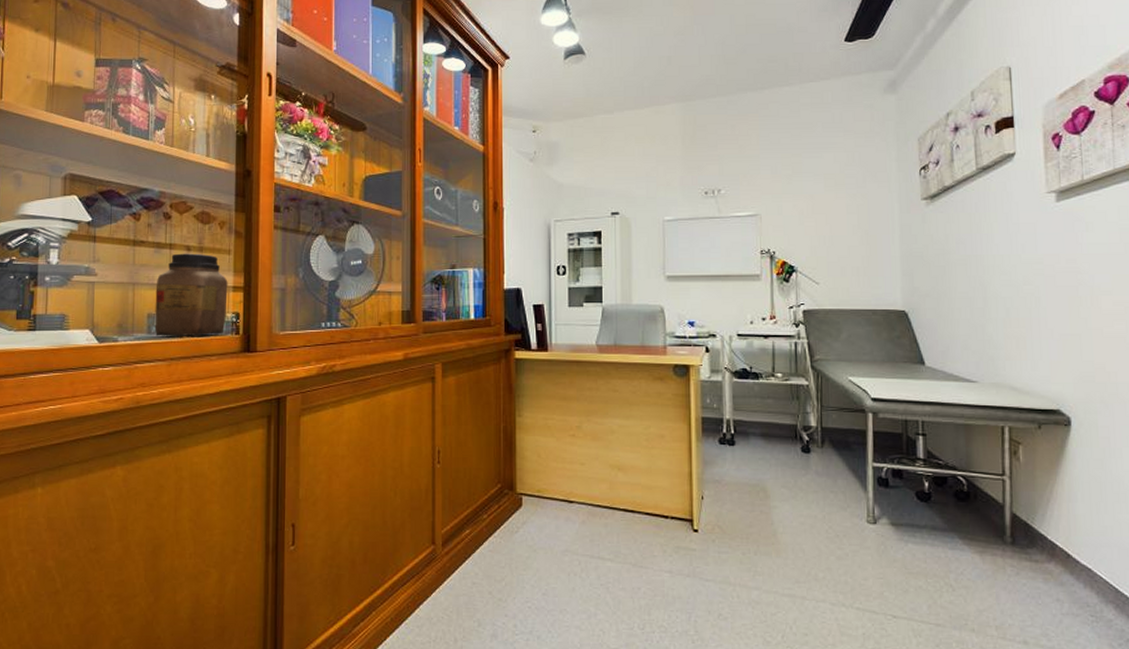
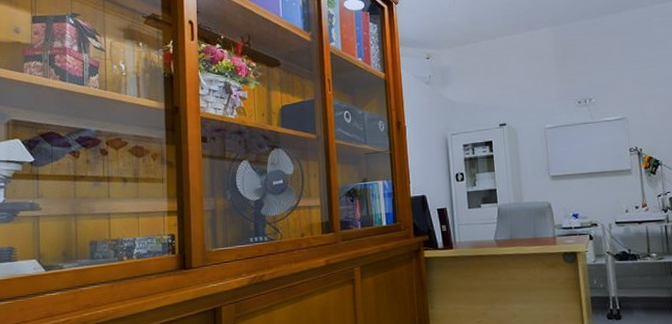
jar: present [154,253,228,336] -> none [96,184,163,261]

